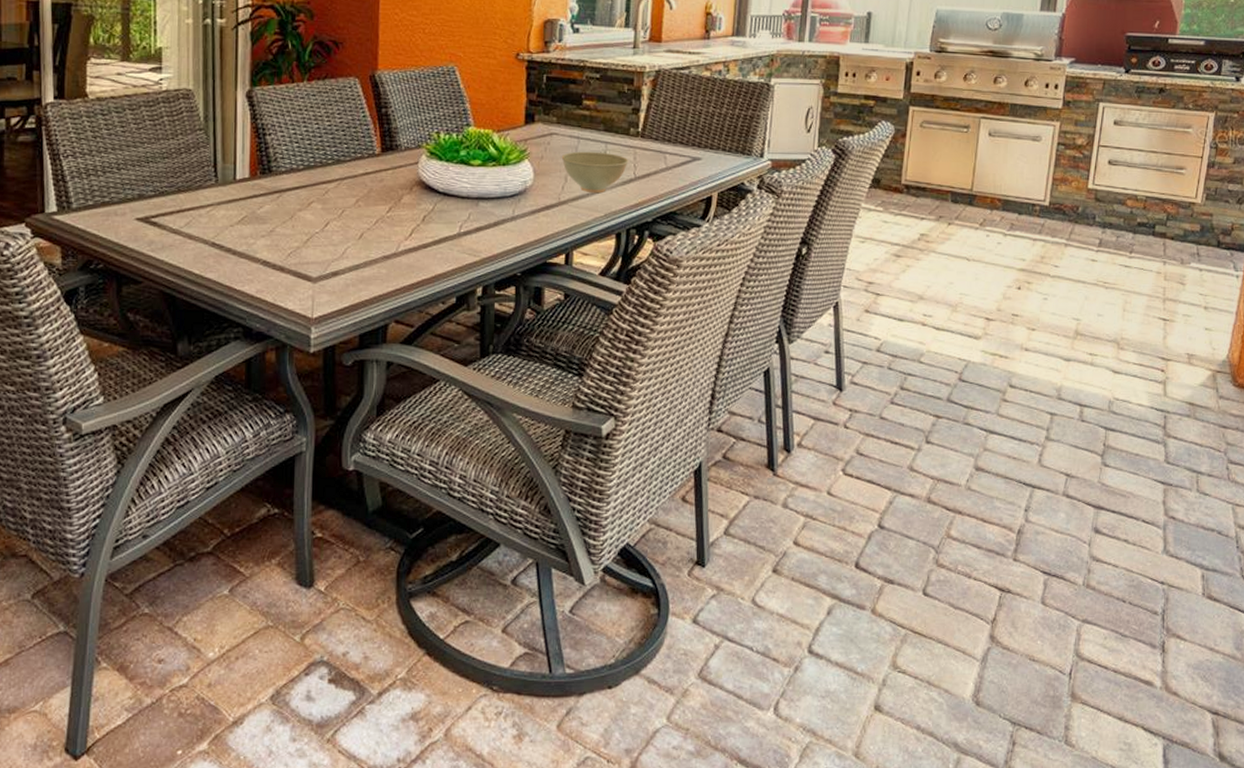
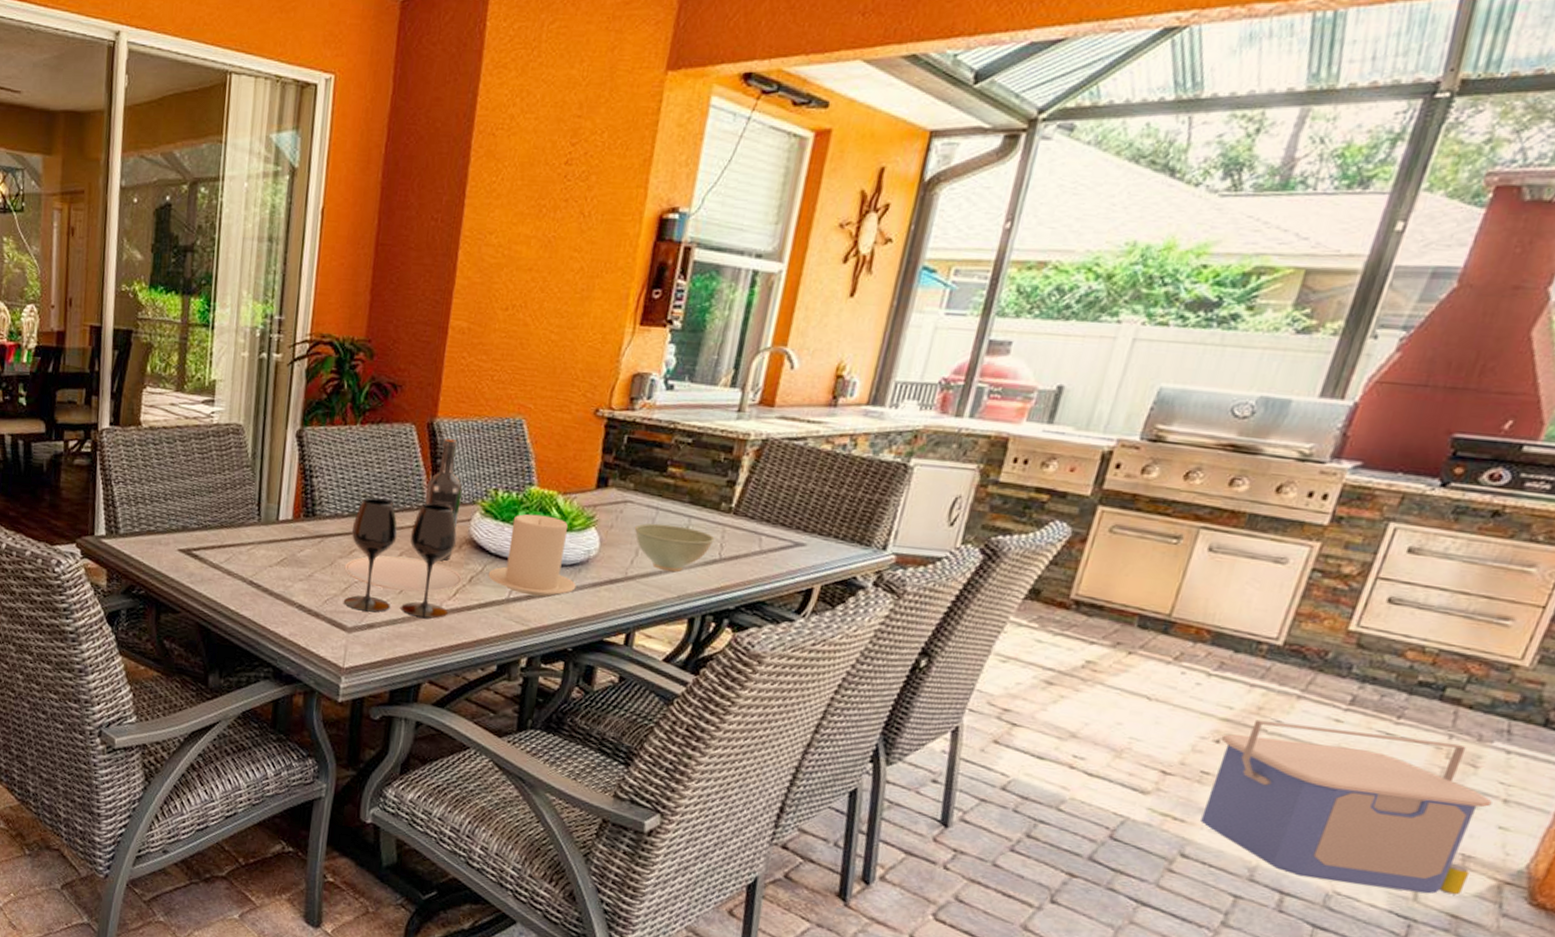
plate: none [304,203,417,236] -> present [344,555,463,593]
wine glass: none [307,150,408,260] -> present [344,497,457,619]
wine bottle: none [374,89,408,203] -> present [425,439,463,561]
candle: none [439,152,518,228] -> present [488,514,576,597]
cooler: none [1018,267,1198,390] -> present [1201,719,1492,896]

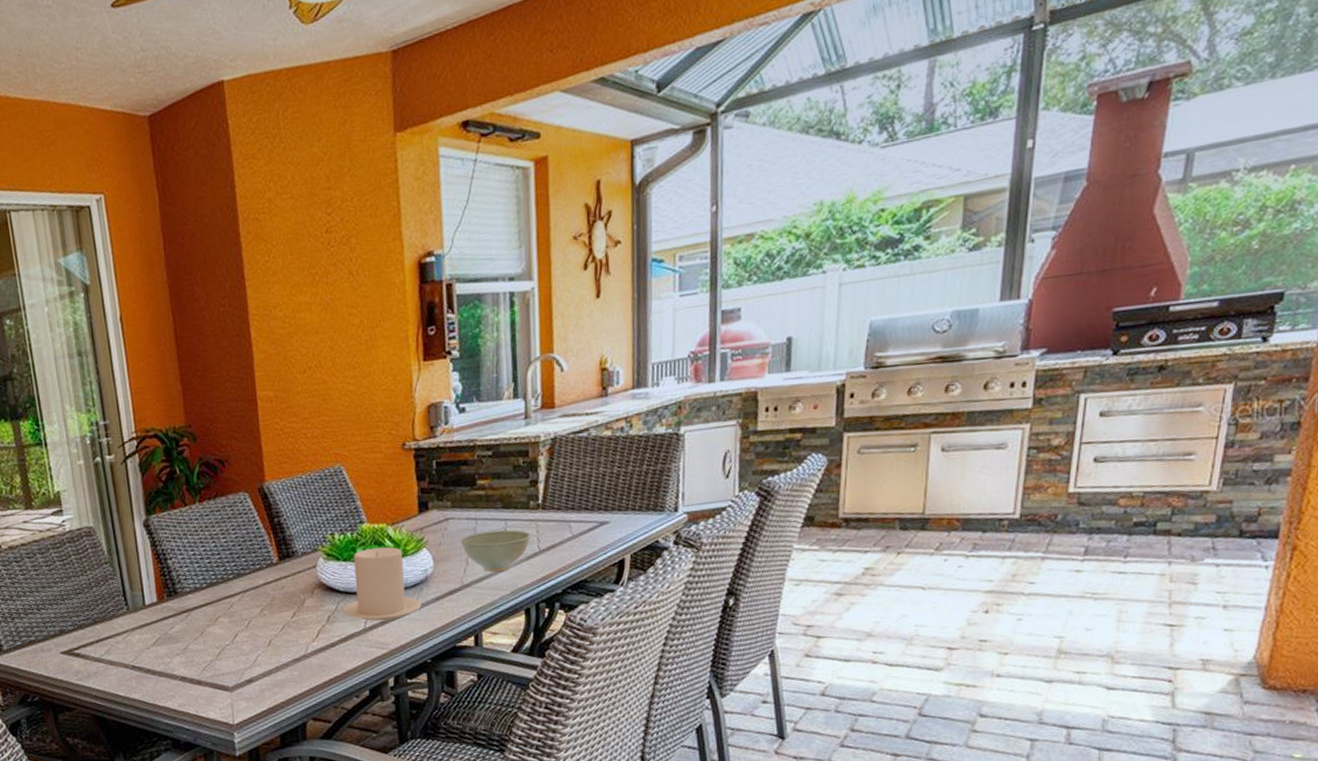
wine glass: present [344,497,457,619] -> none [212,557,316,670]
plate: present [344,555,463,593] -> none [214,611,322,645]
wine bottle: present [425,439,463,561] -> none [270,498,307,608]
cooler: present [1201,719,1492,896] -> none [989,567,1215,710]

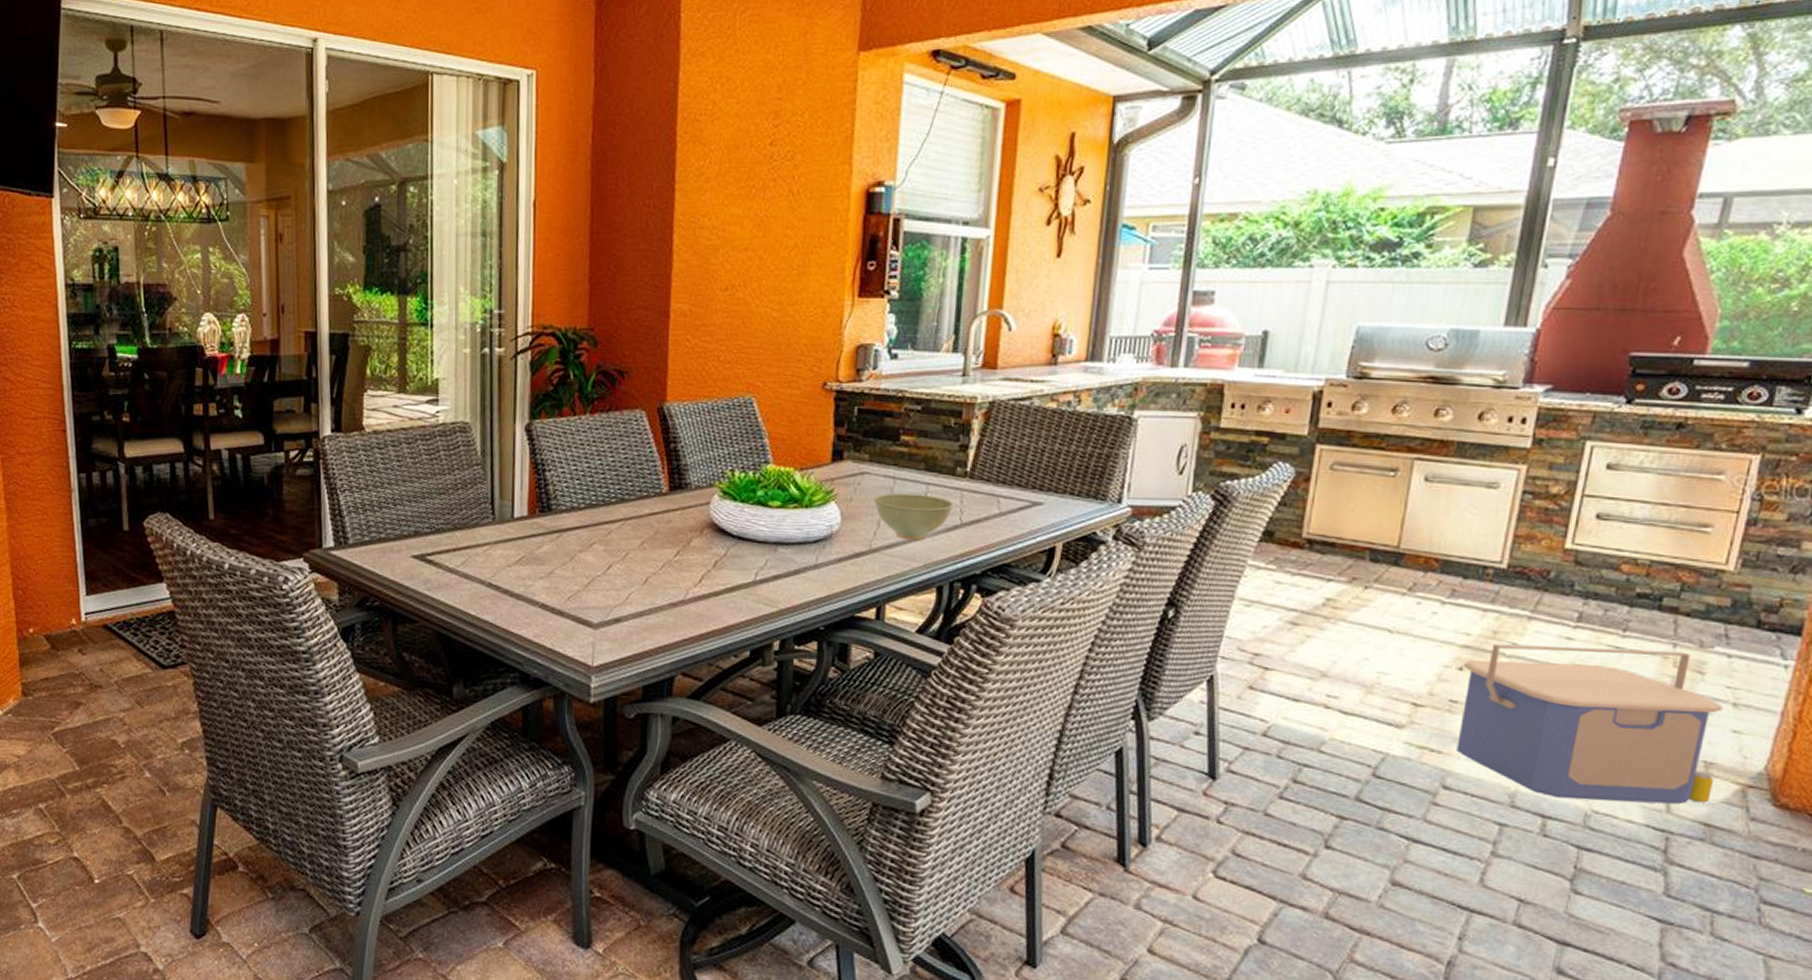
candle: present [342,547,422,622] -> none [732,492,822,576]
cooler: none [989,567,1215,710] -> present [1456,644,1723,805]

